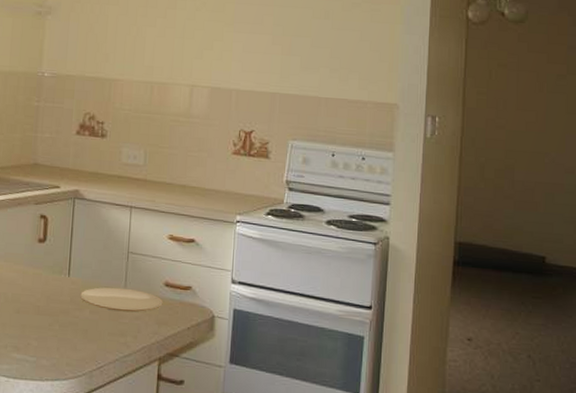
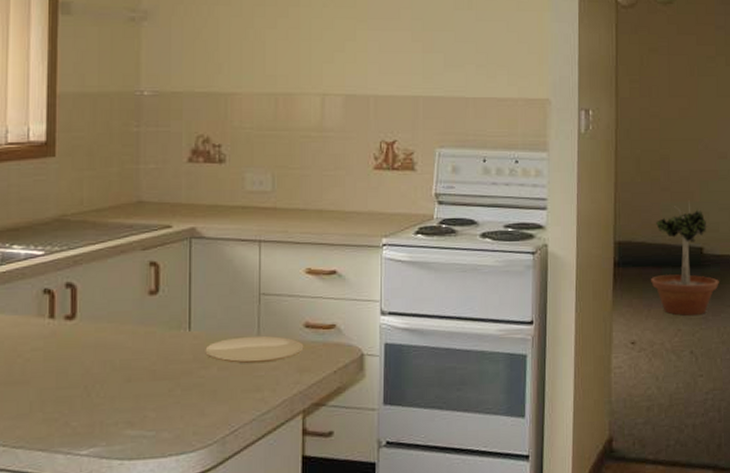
potted tree: none [490,210,561,321] -> present [651,200,719,316]

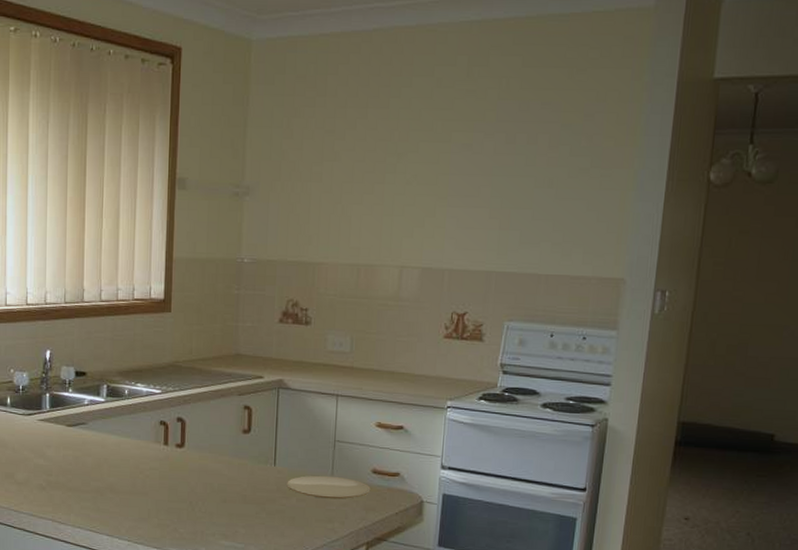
potted tree: present [651,200,719,316] -> none [713,387,788,499]

